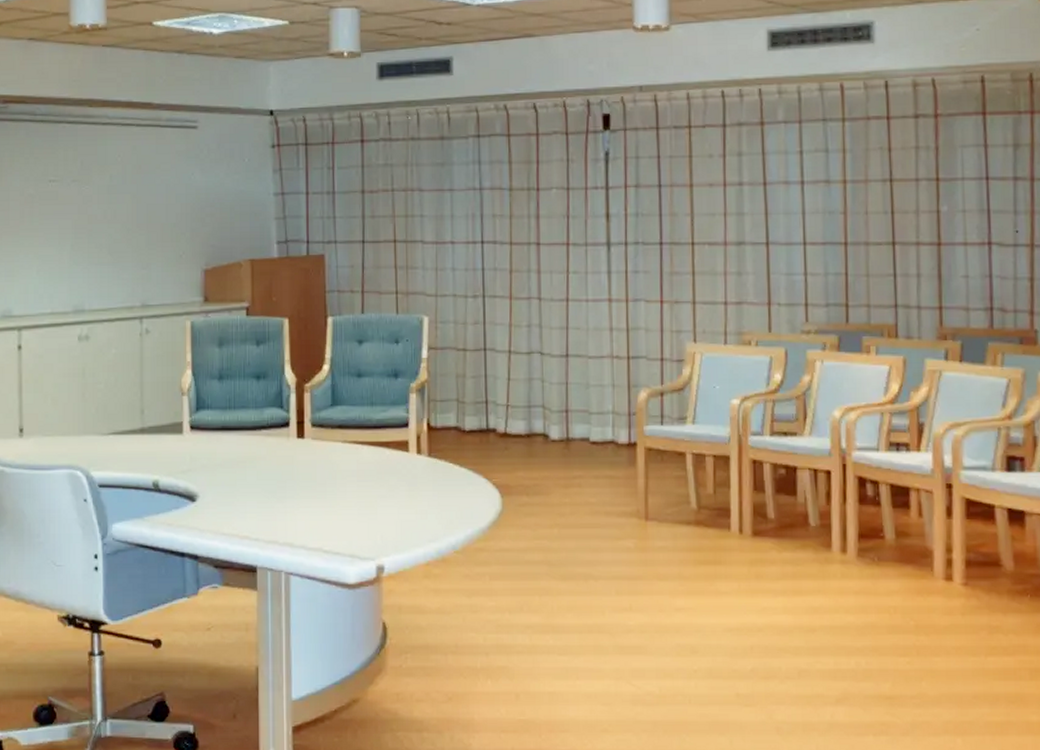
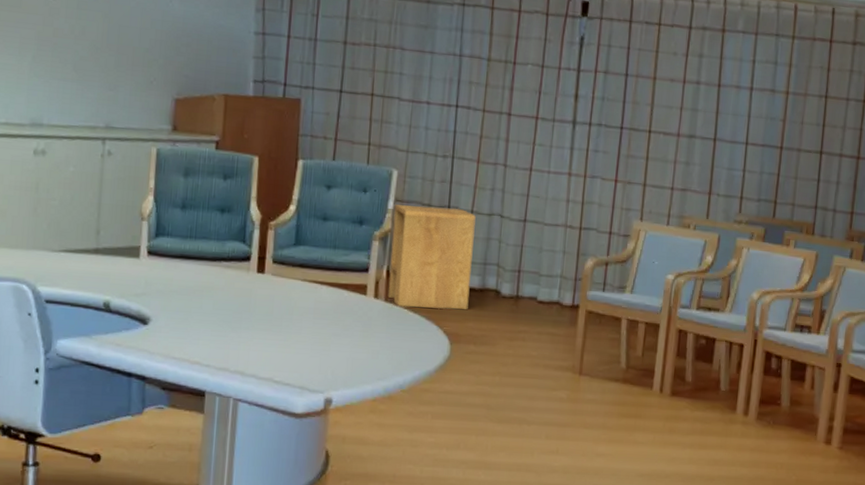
side table: none [429,349,516,461] -> present [387,204,476,310]

